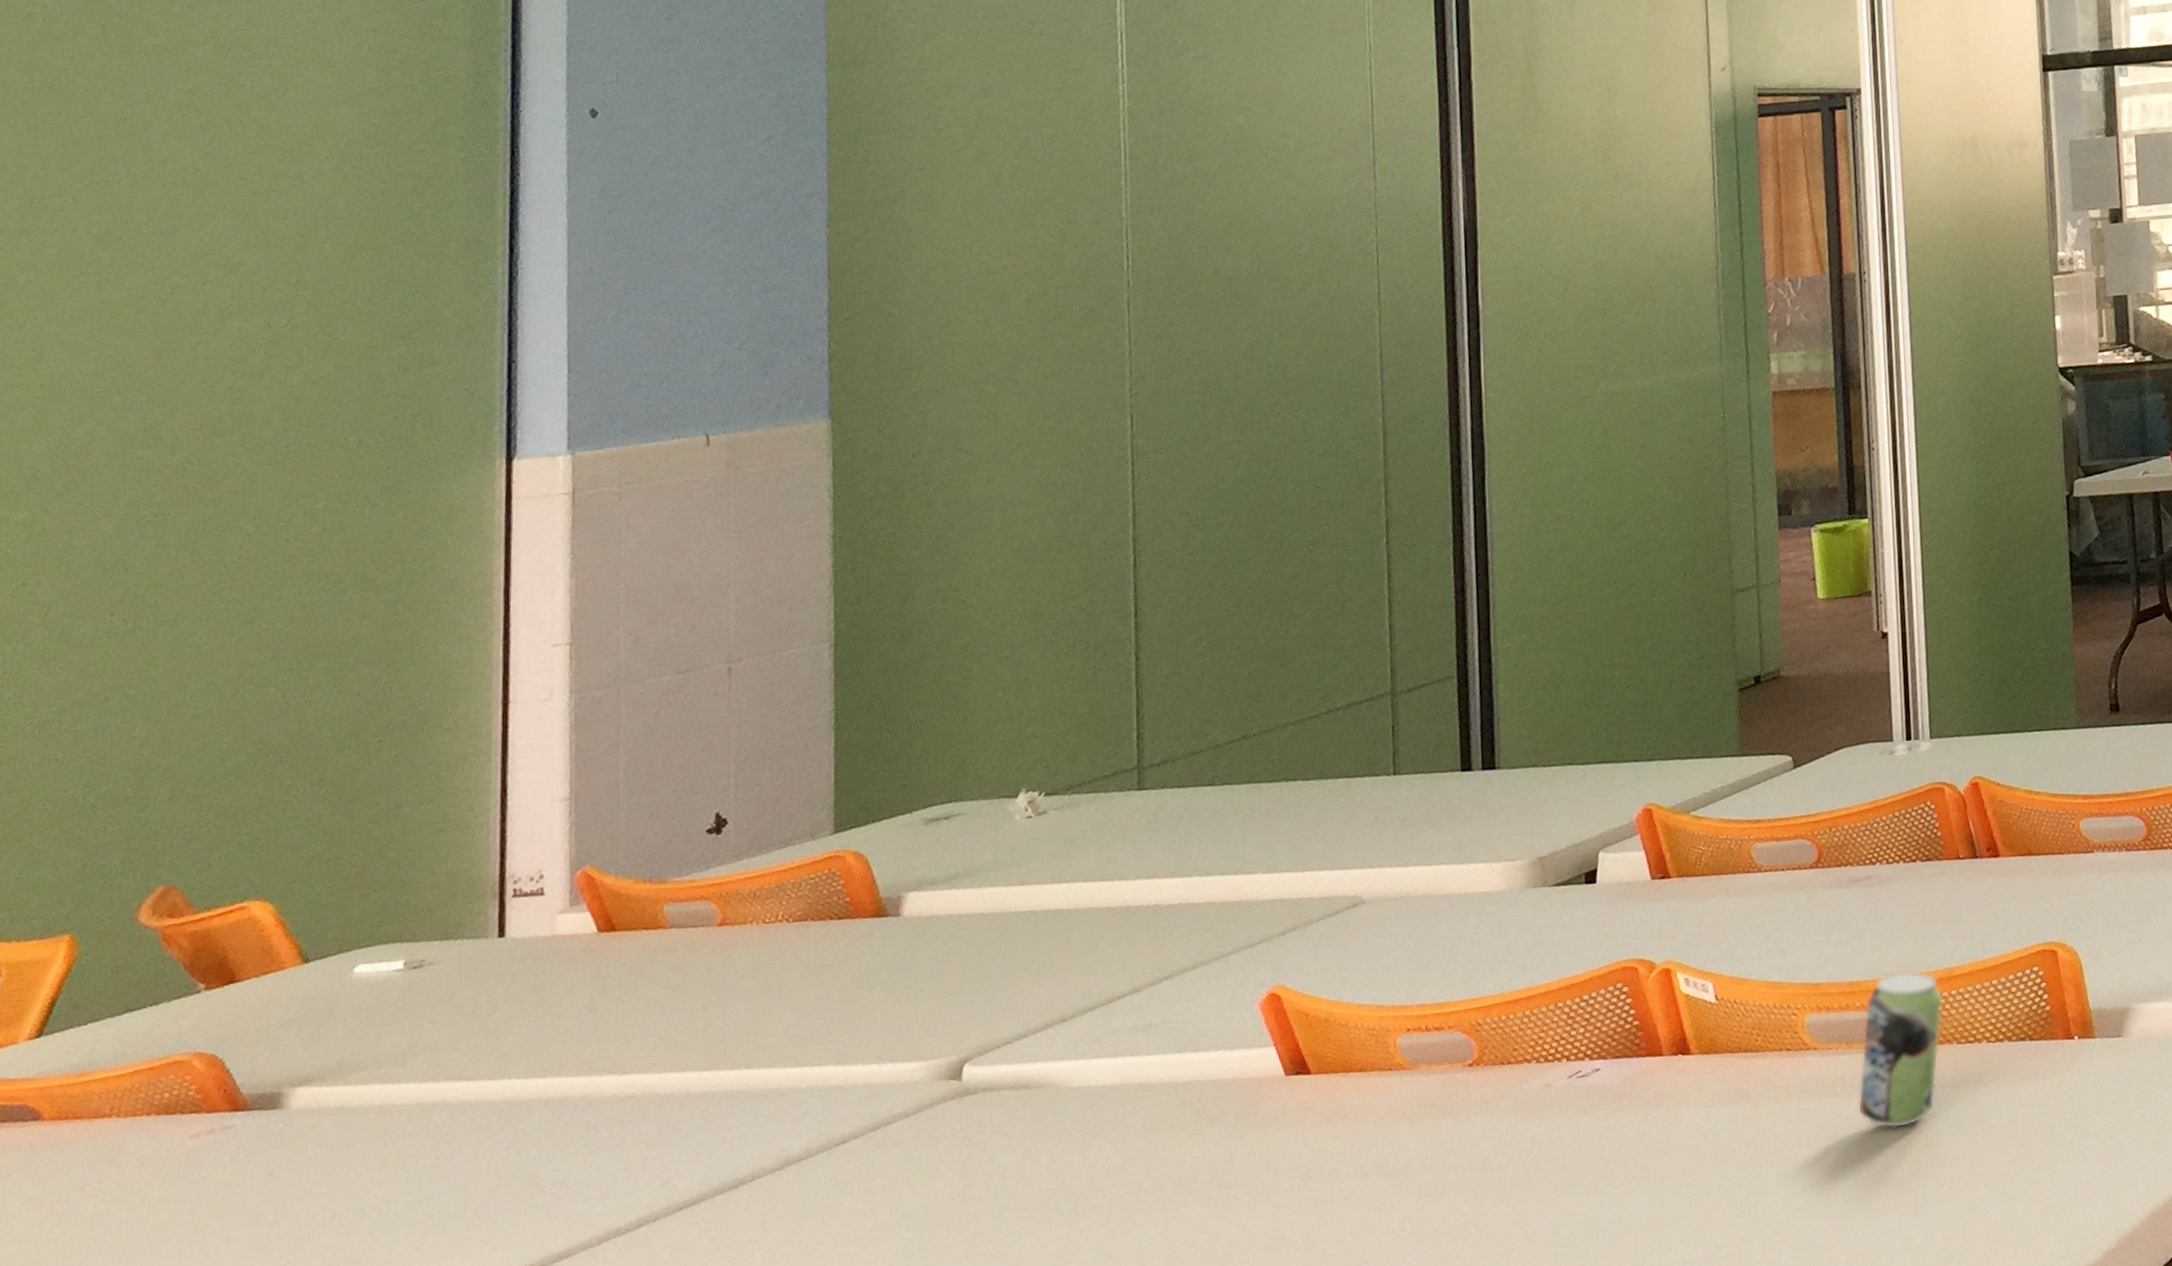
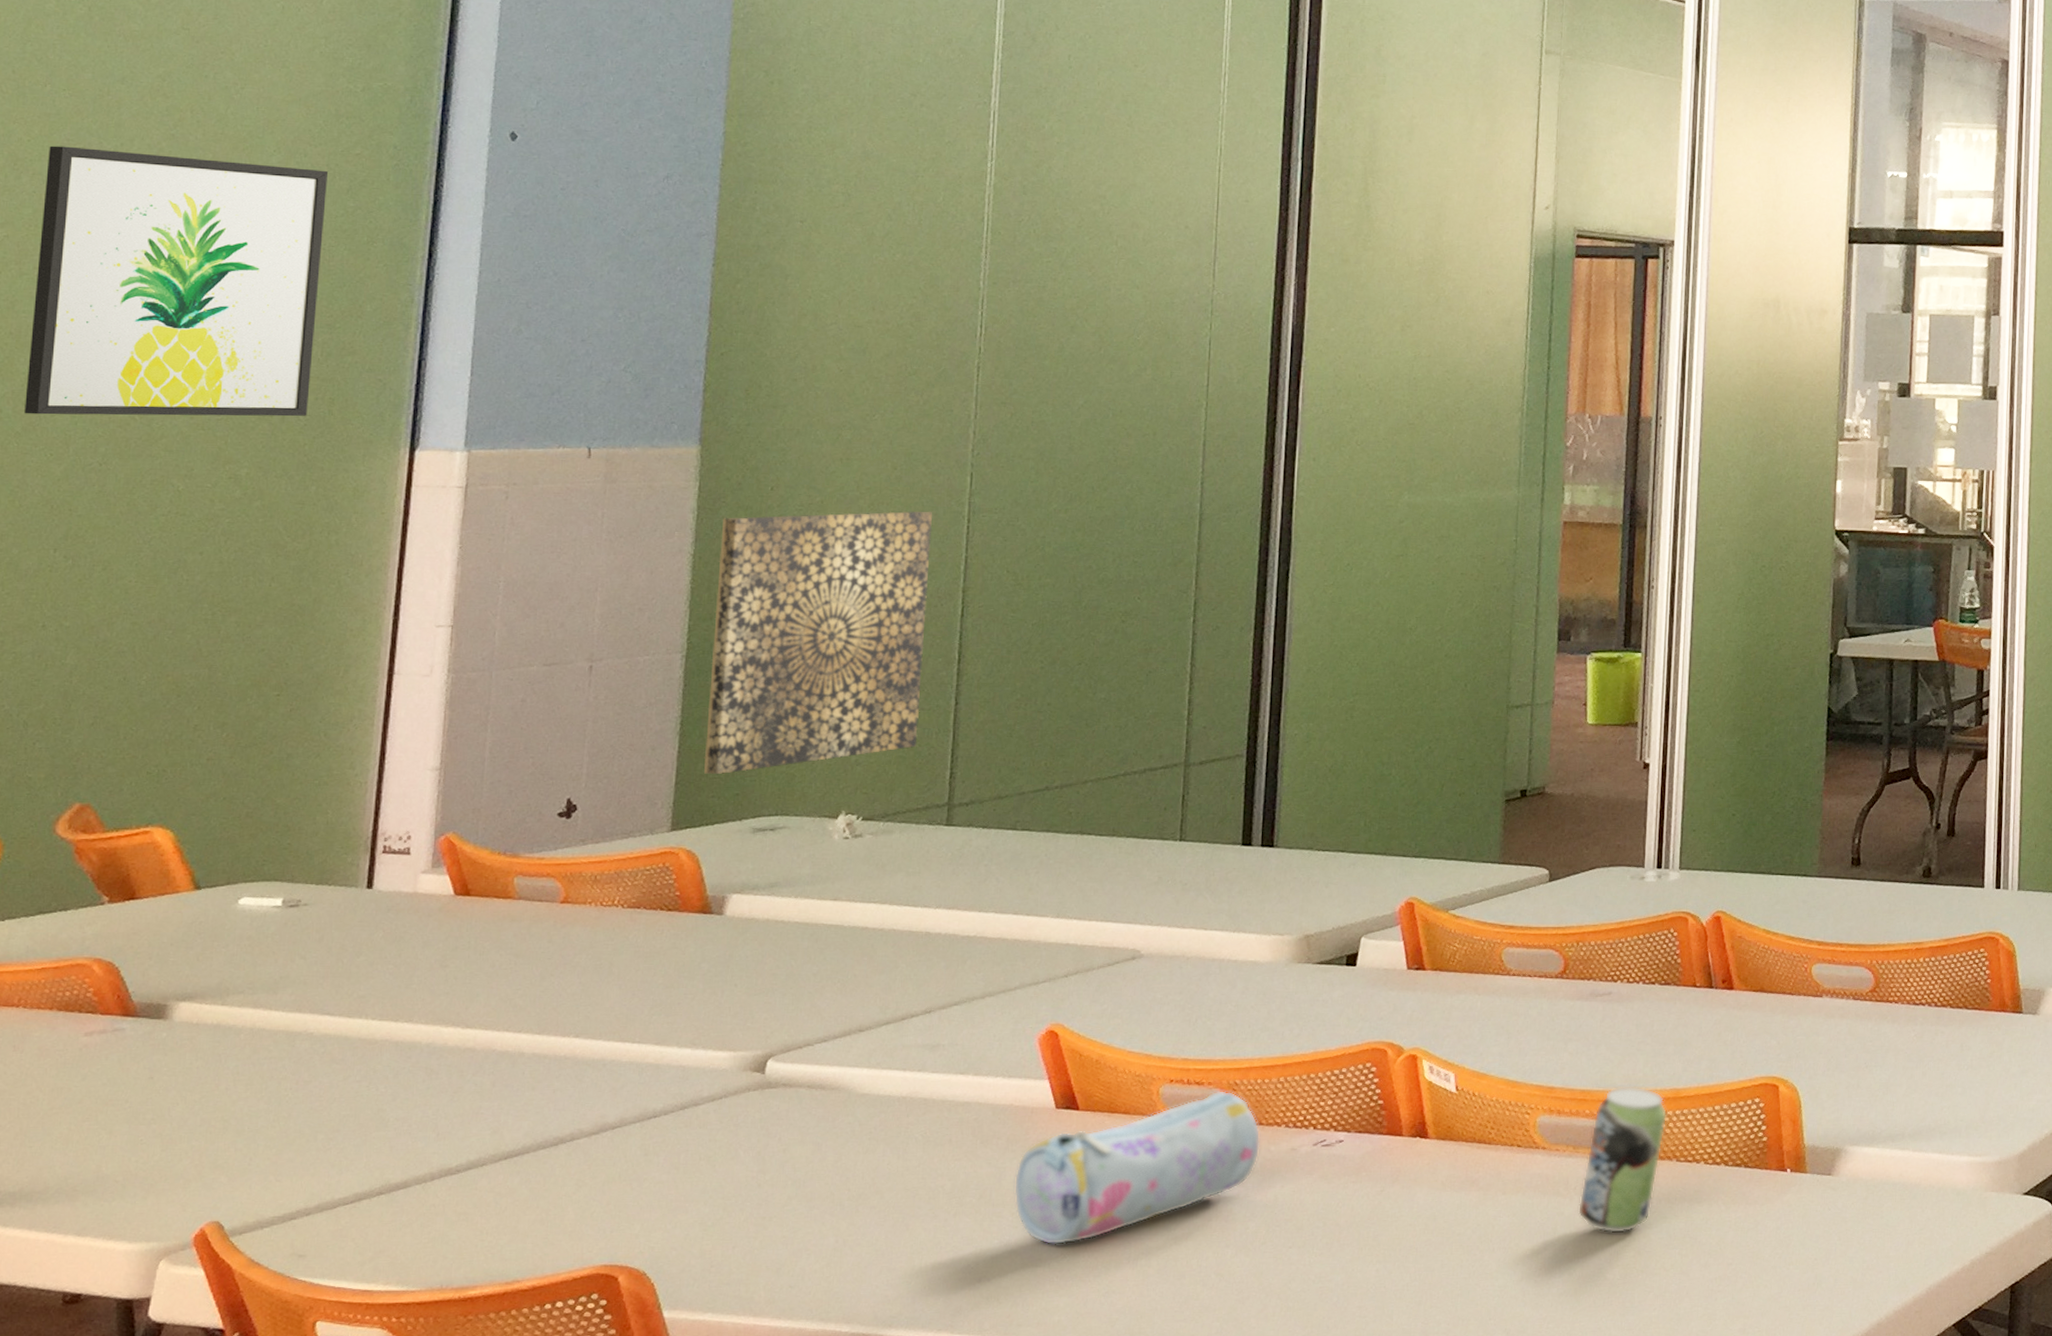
wall art: none [64,172,390,471] -> present [24,145,329,417]
wall art: none [861,459,1098,768] -> present [704,511,933,775]
pencil case: none [1246,1032,1511,1223] -> present [1013,1090,1261,1245]

